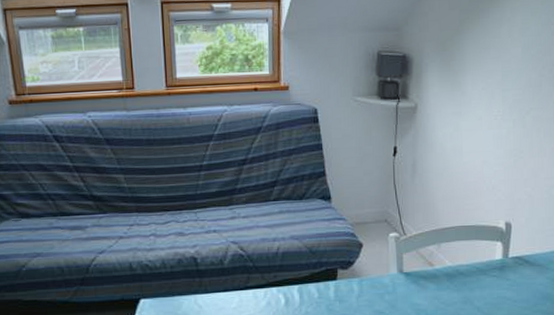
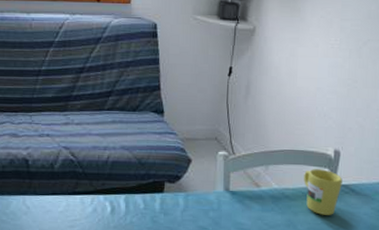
mug: none [477,242,516,289] -> present [304,169,343,215]

